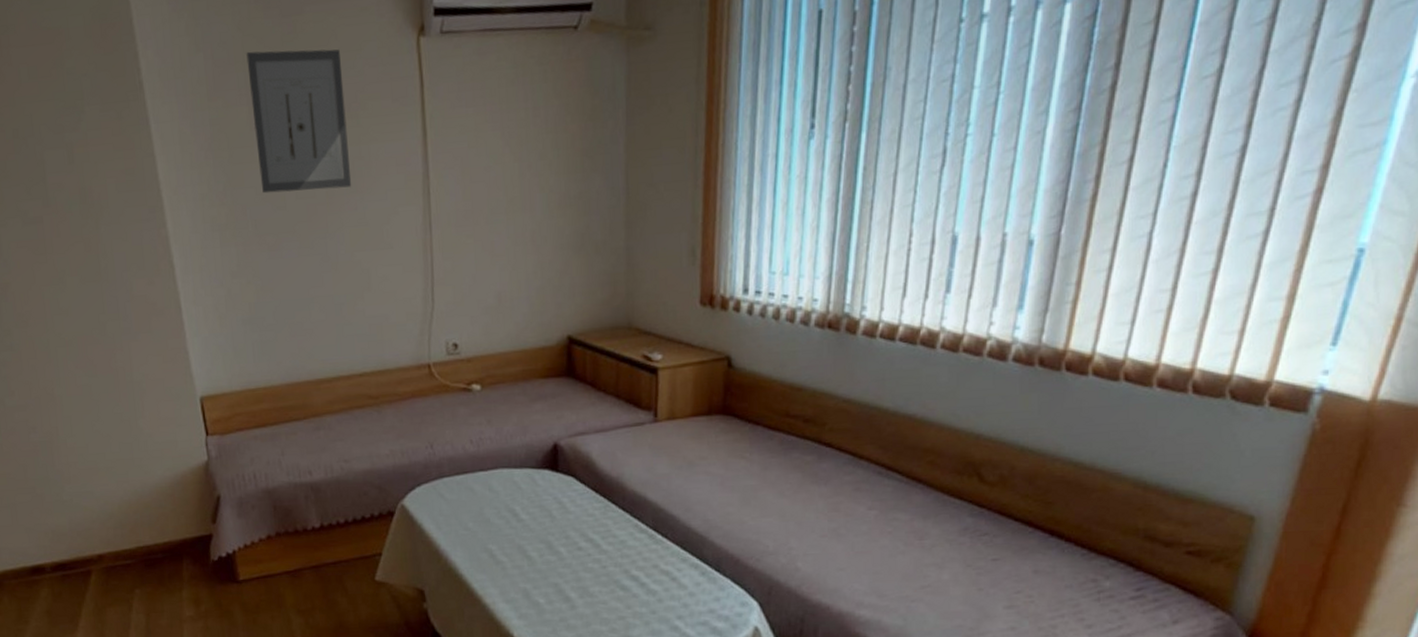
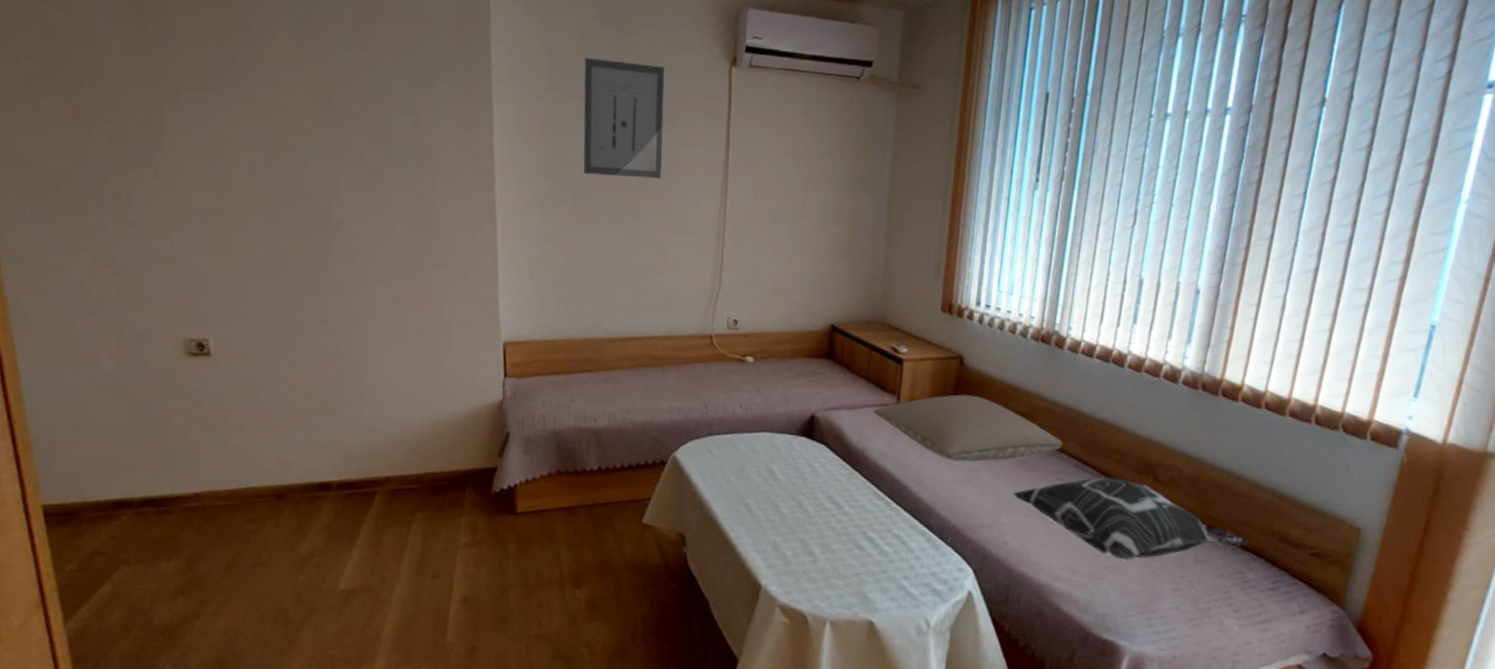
pillow: none [627,401,862,482] -> present [873,394,1063,463]
decorative pillow: none [801,482,1104,578] -> present [1012,477,1248,561]

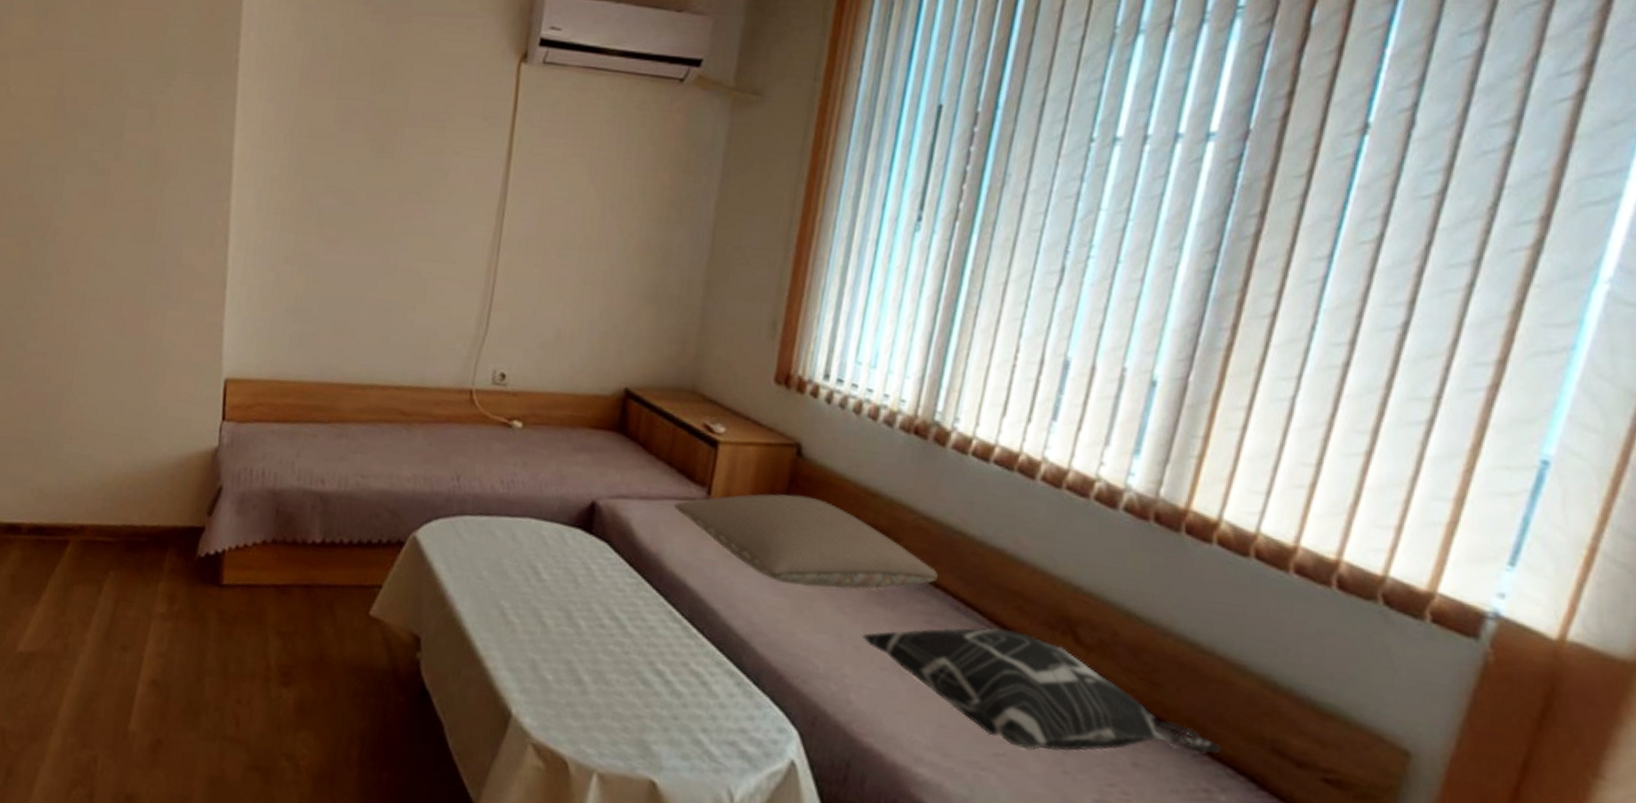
wall art: present [583,57,665,179] -> none [333,49,439,195]

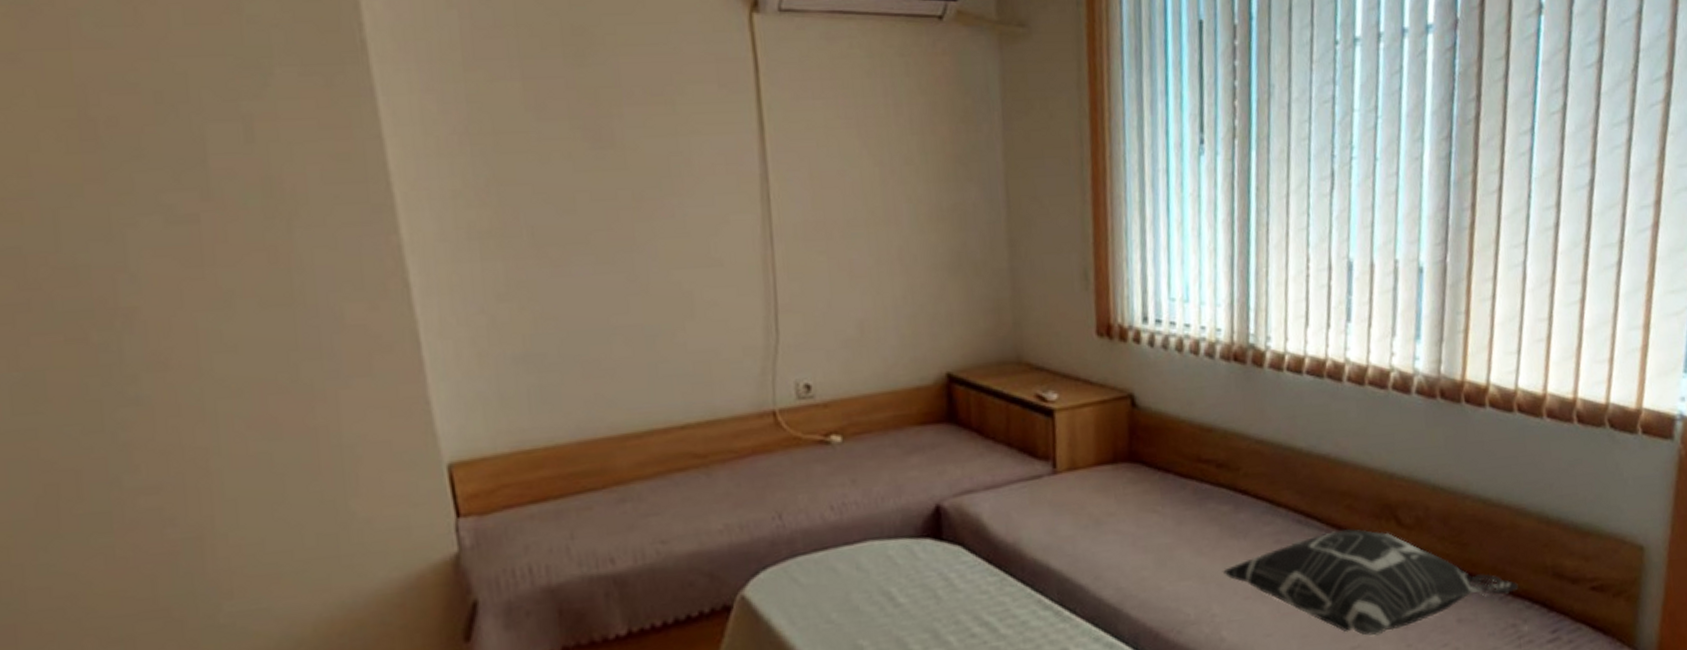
pillow: present [674,494,939,589] -> none [1022,446,1279,541]

